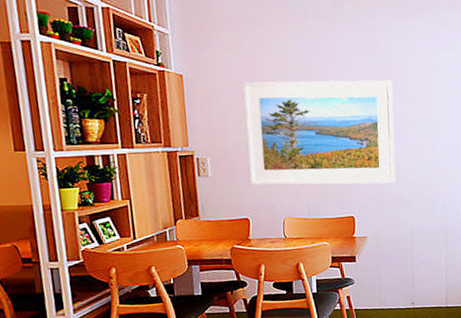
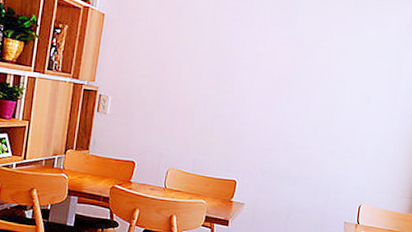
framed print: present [242,80,396,186] -> none [143,30,303,157]

